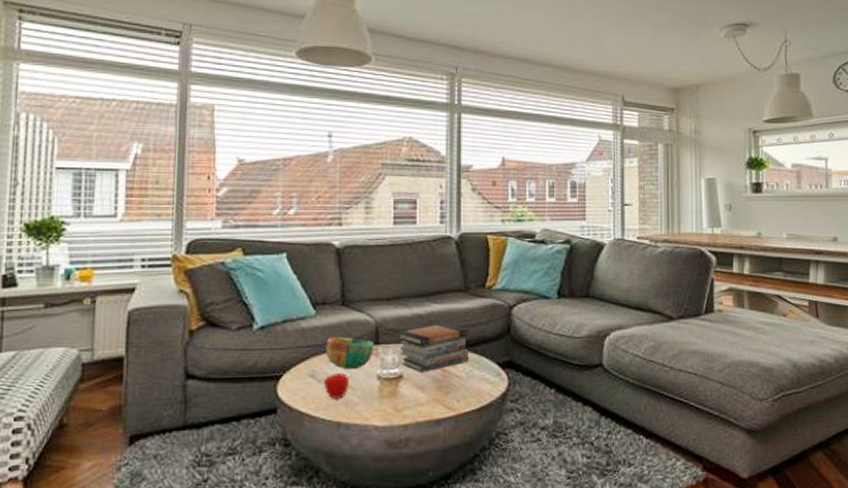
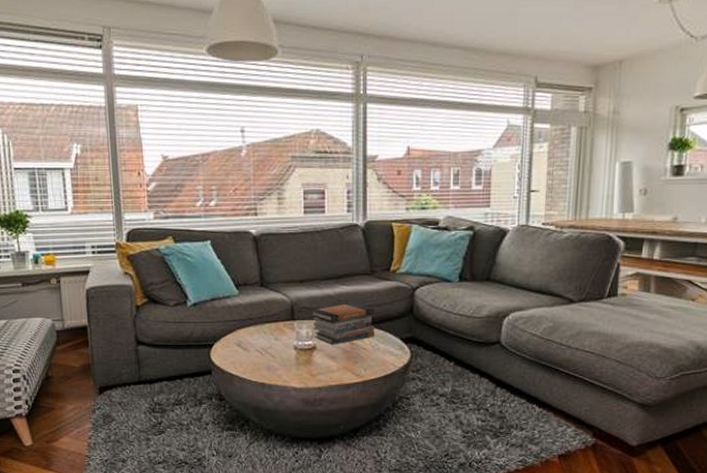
apple: present [323,373,349,399] -> none [248,344,270,364]
bowl: present [325,337,375,369] -> none [249,313,291,340]

